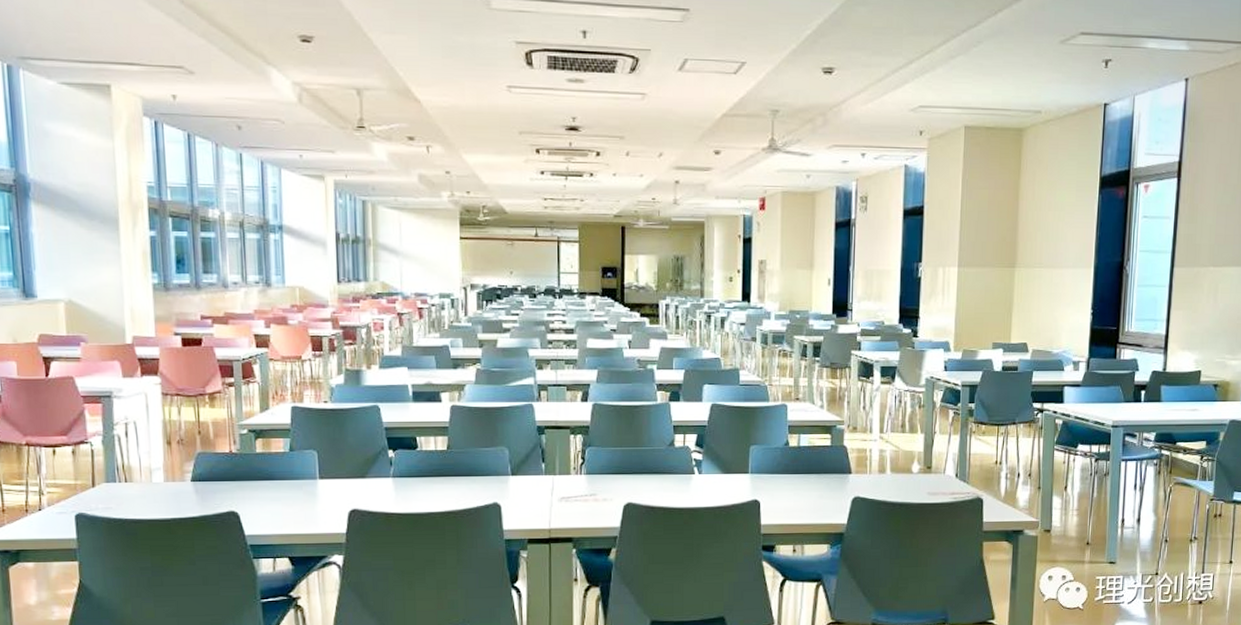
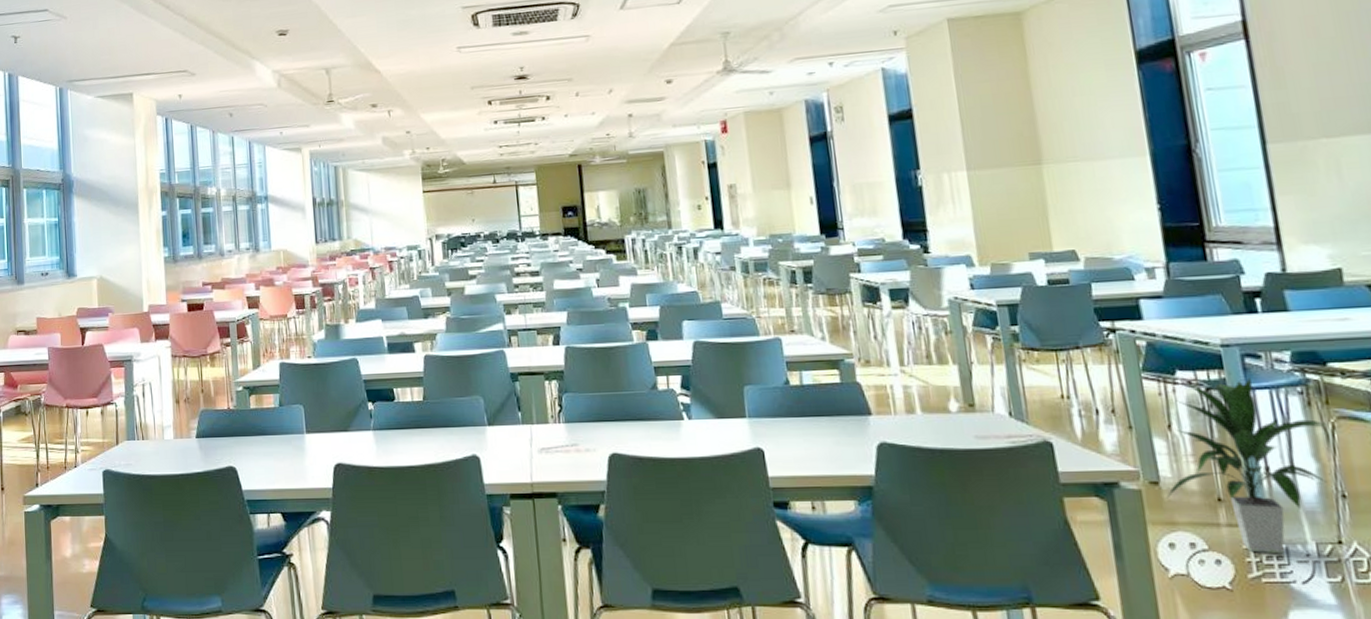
indoor plant: none [1053,451,1167,583] -> present [1166,377,1327,554]

